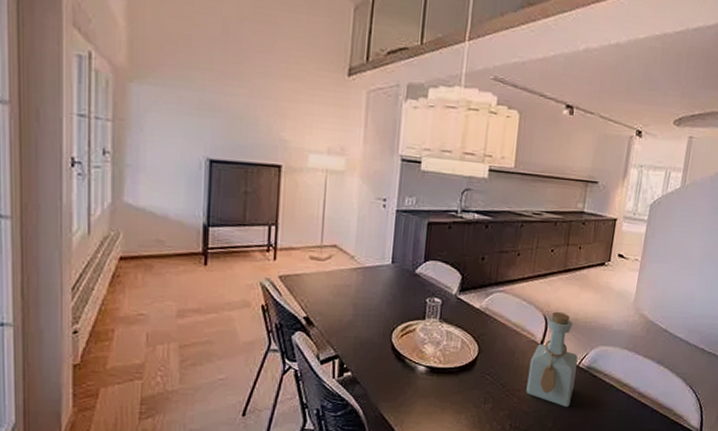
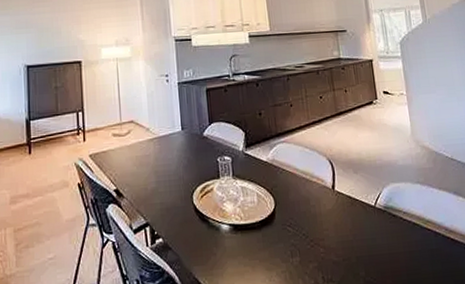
bottle: present [526,311,578,408] -> none [326,154,378,253]

